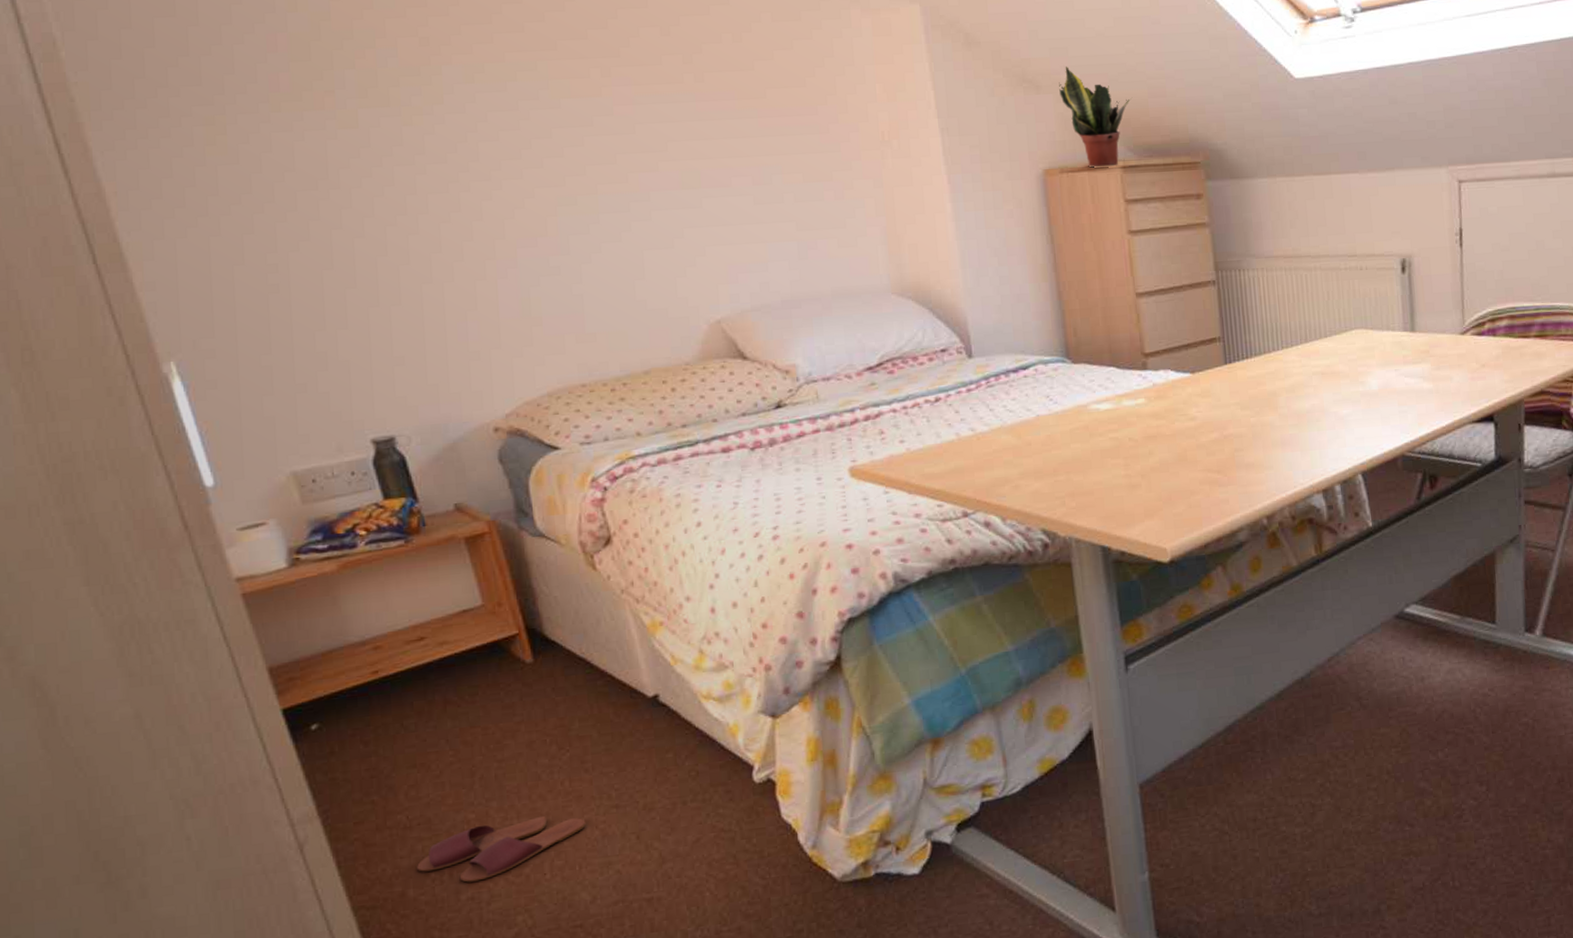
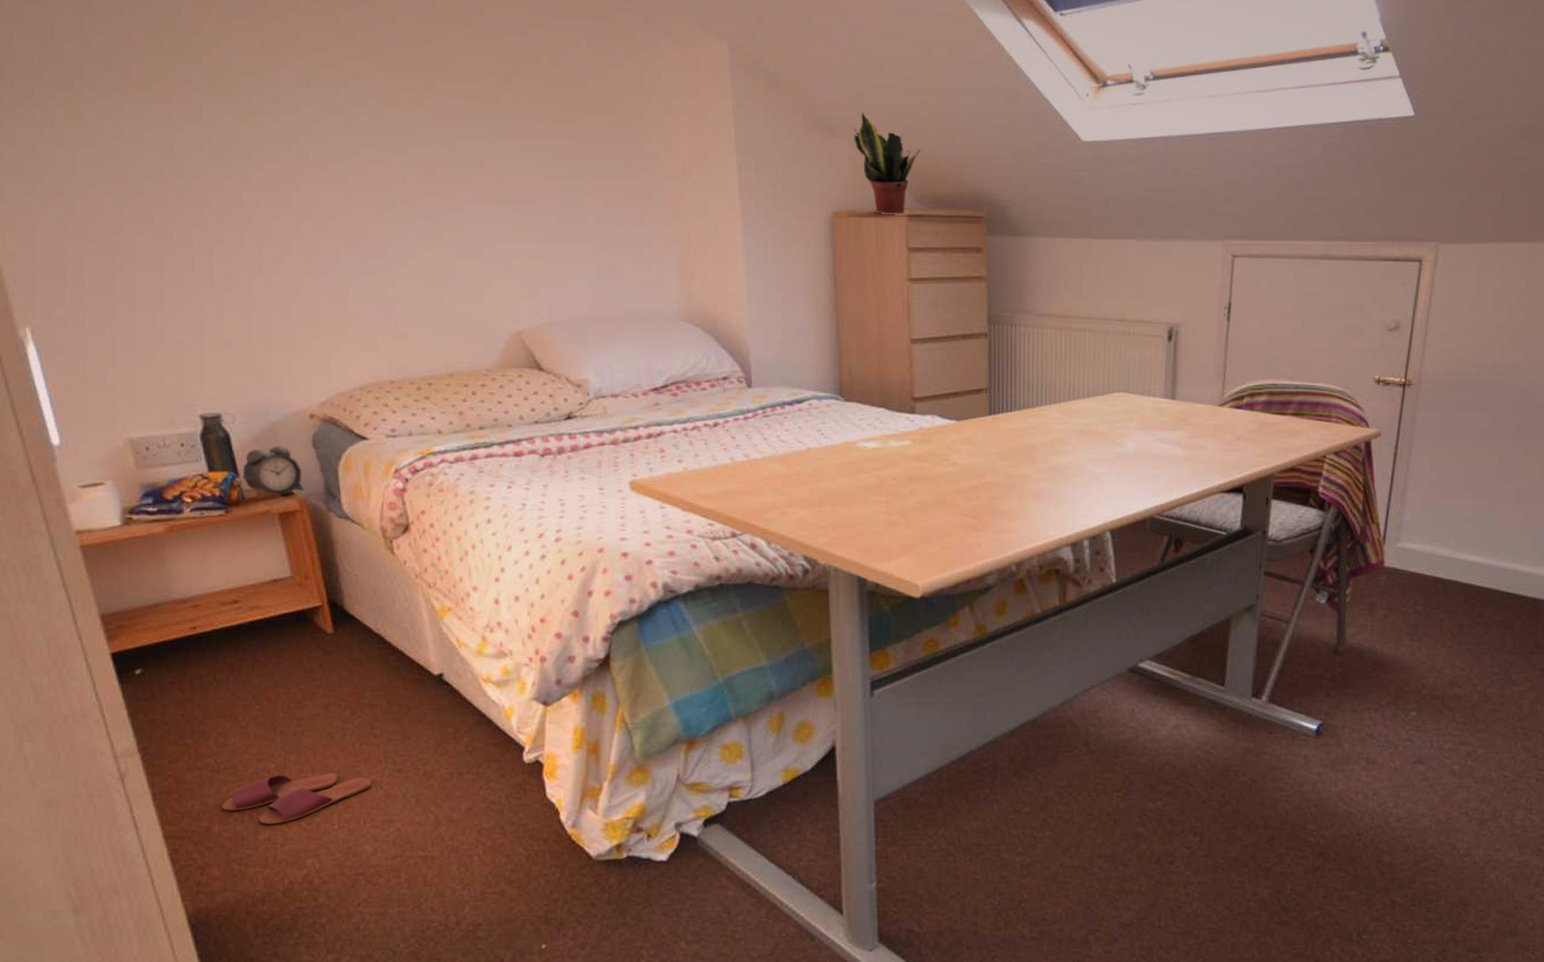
alarm clock: none [422,464,492,526] -> present [243,446,304,501]

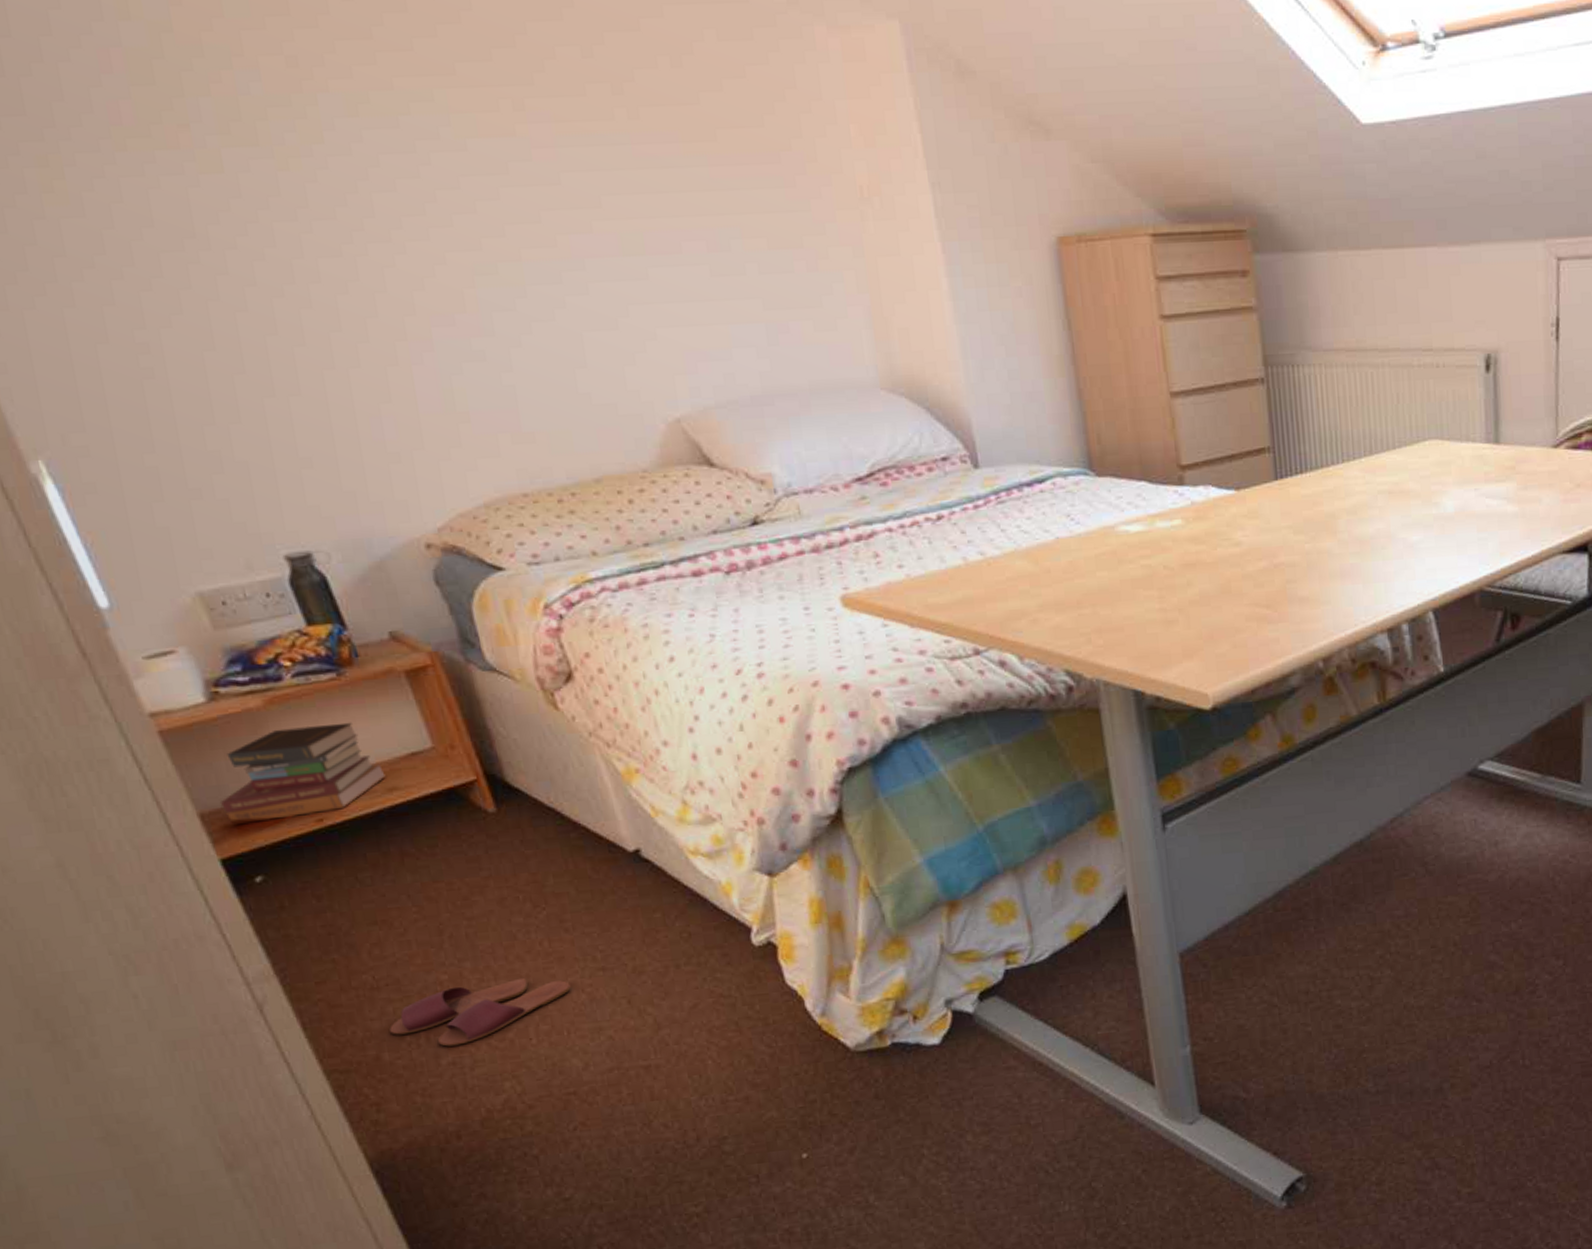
books: none [118,551,252,626] -> present [220,722,387,826]
alarm clock: present [243,446,304,501] -> none [350,586,433,657]
potted plant: present [854,113,924,214] -> none [1073,105,1164,236]

